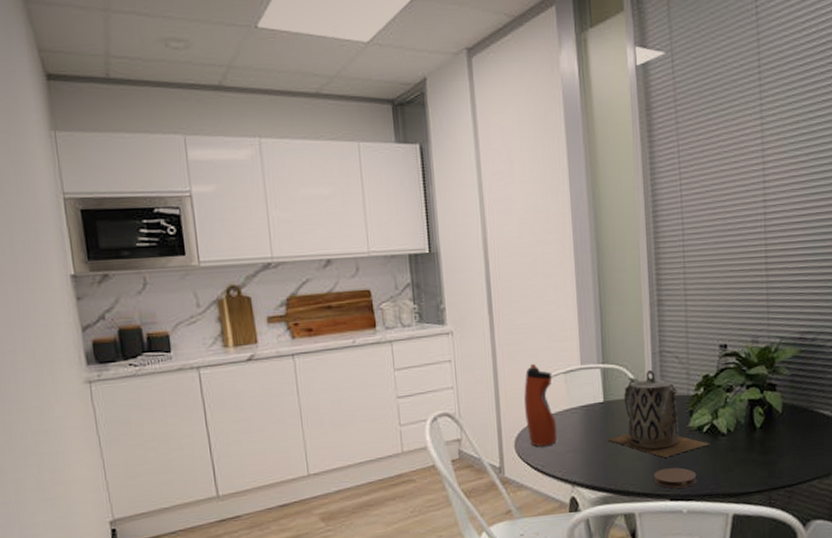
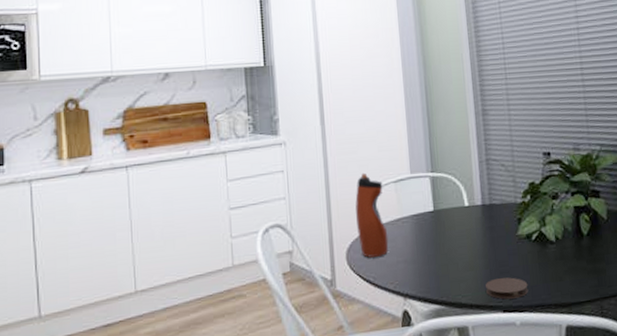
teapot: present [607,369,710,458] -> none [438,177,539,267]

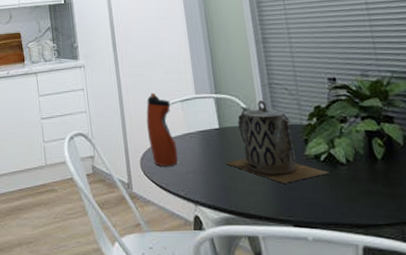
teapot: none [438,177,539,267] -> present [225,100,329,183]
coaster: present [486,277,529,300] -> none [274,193,320,215]

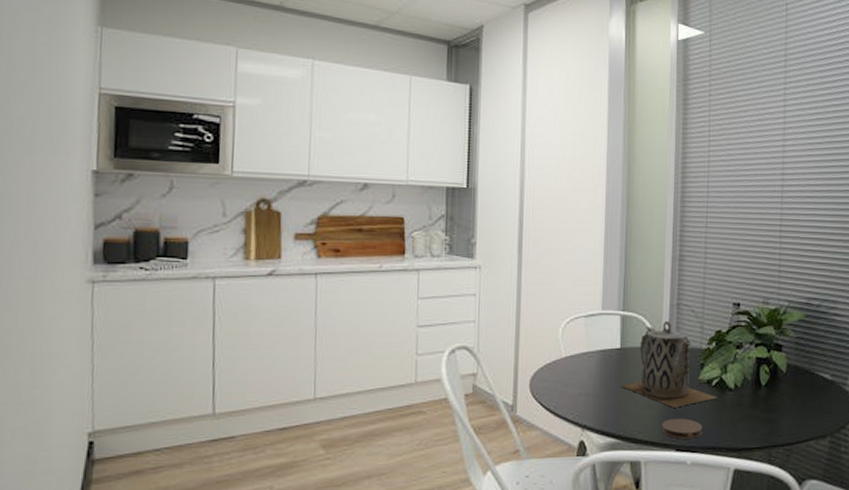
water bottle: present [146,92,179,166] -> none [543,304,574,387]
coaster: none [274,193,320,215] -> present [662,418,703,439]

